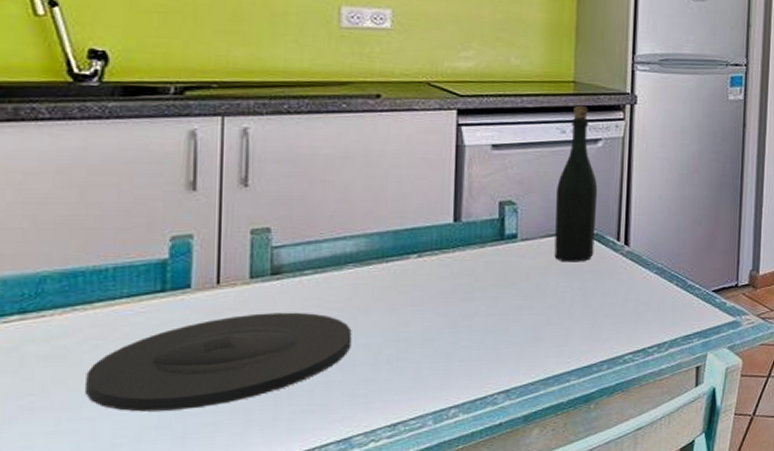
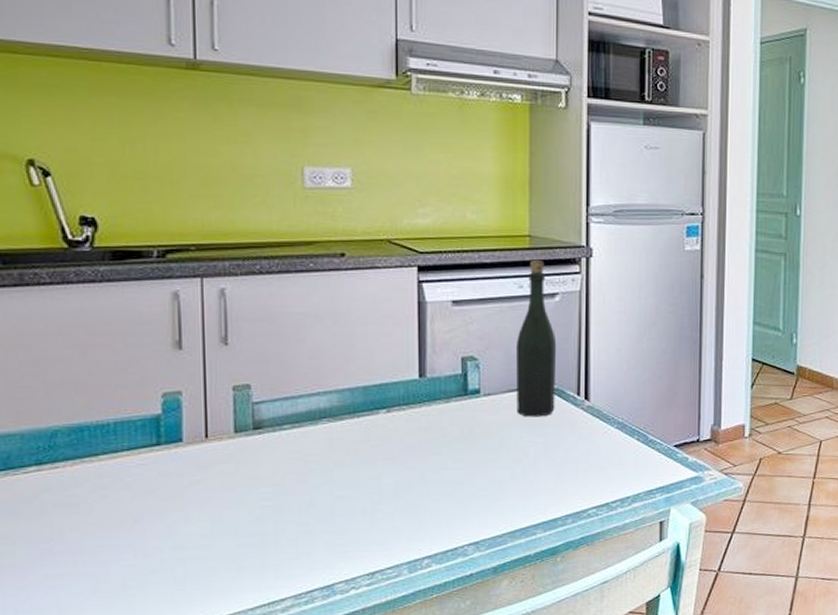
plate: present [86,312,352,412] -> none [97,465,330,557]

